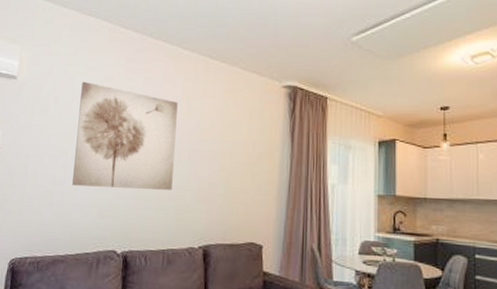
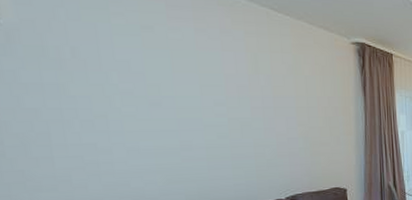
wall art: present [72,81,178,190] -> none [108,29,249,152]

